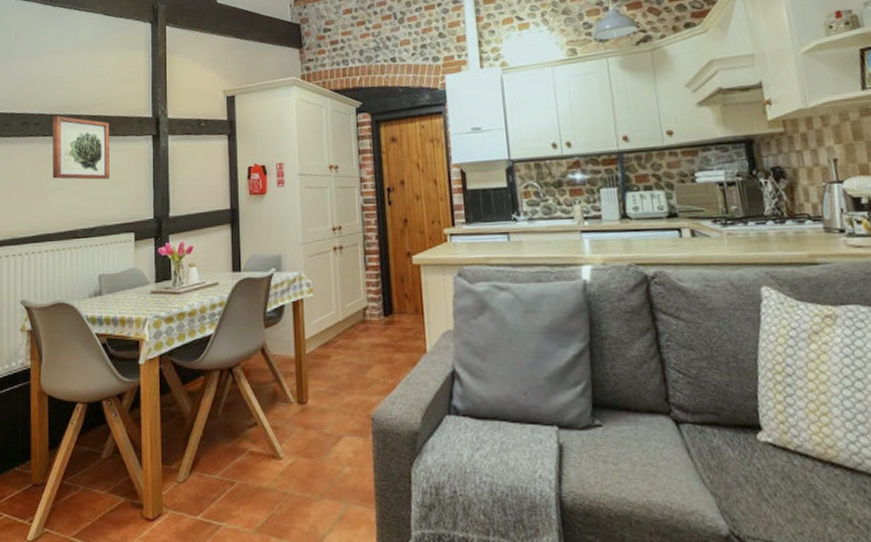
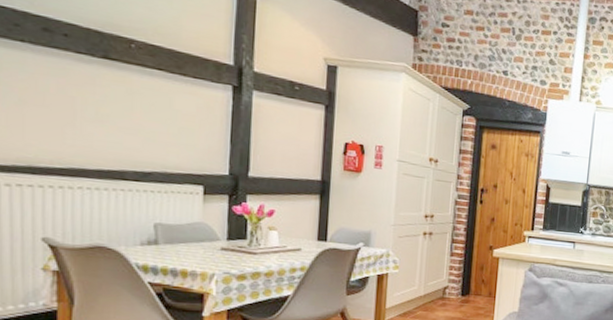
wall art: present [52,116,110,180] -> none [89,32,176,122]

